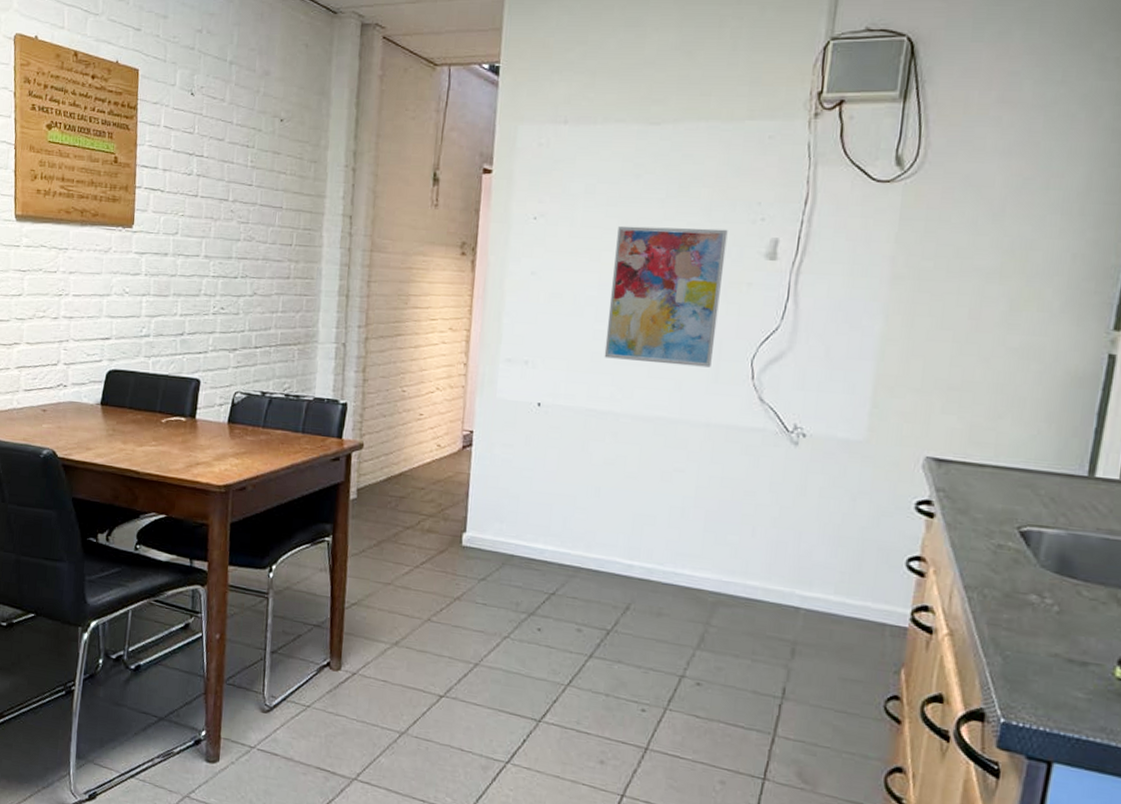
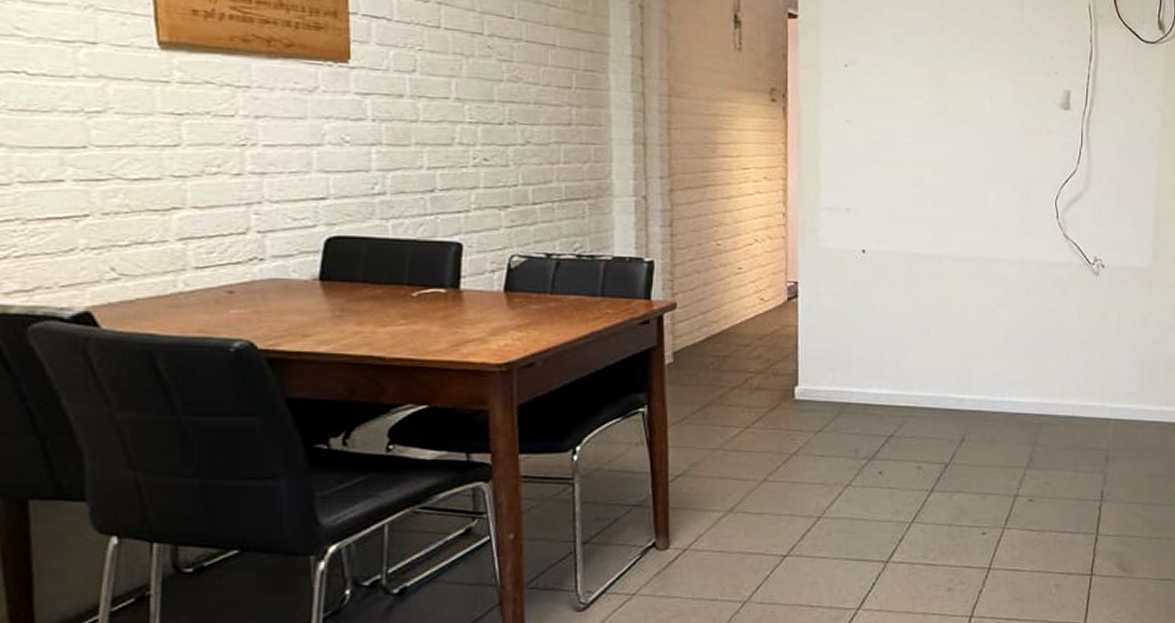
wall art: present [604,225,728,368] -> none [923,75,1027,209]

